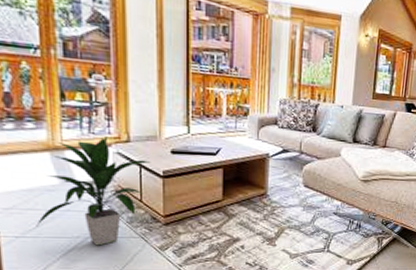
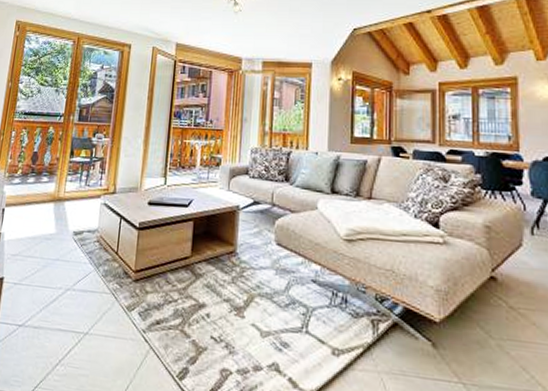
indoor plant: present [36,136,151,246] -> none [31,188,130,300]

